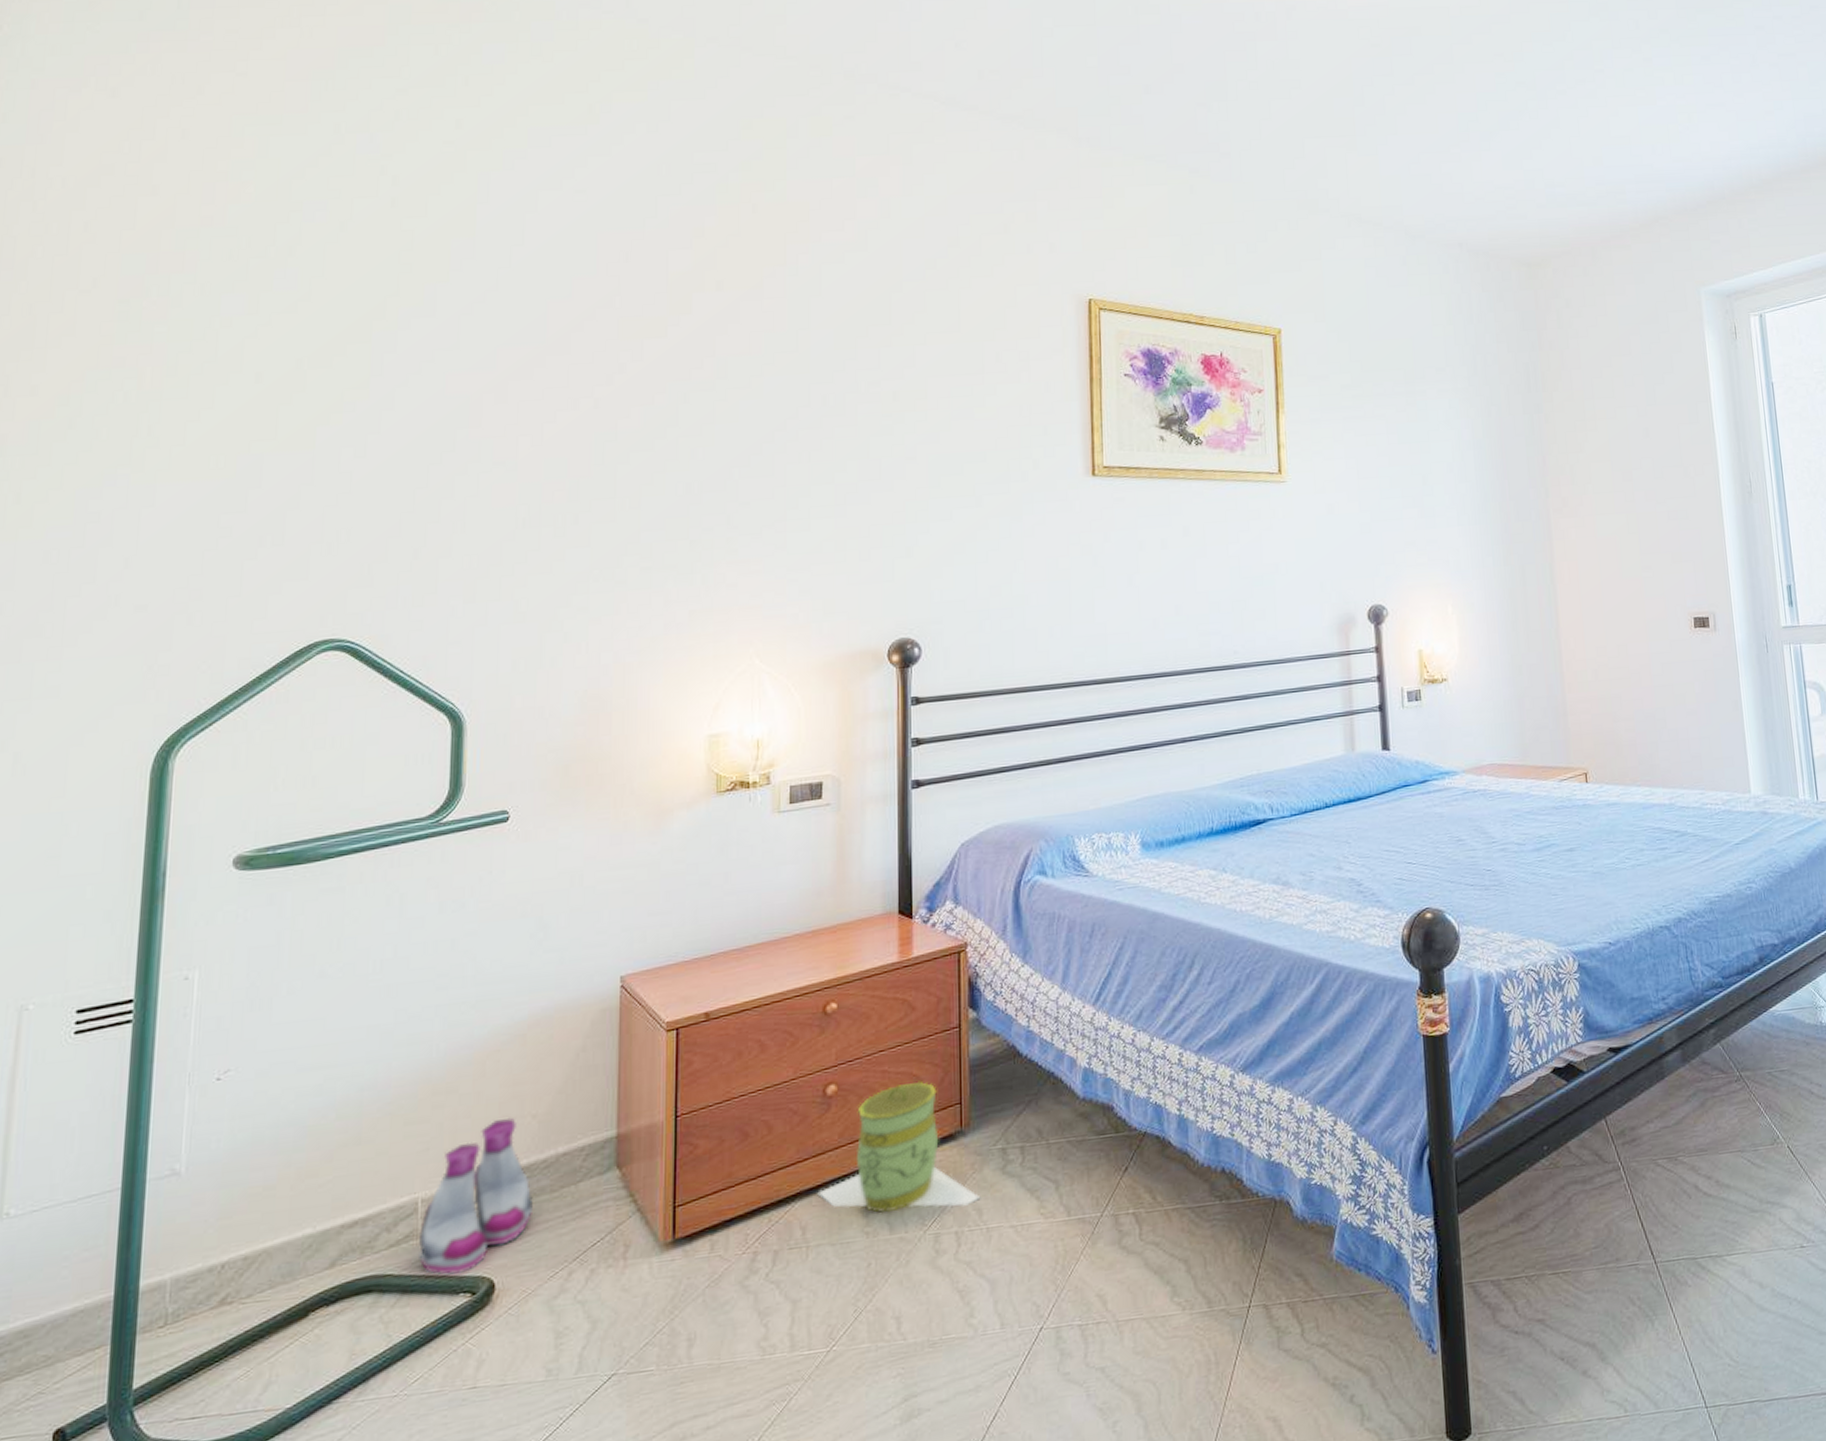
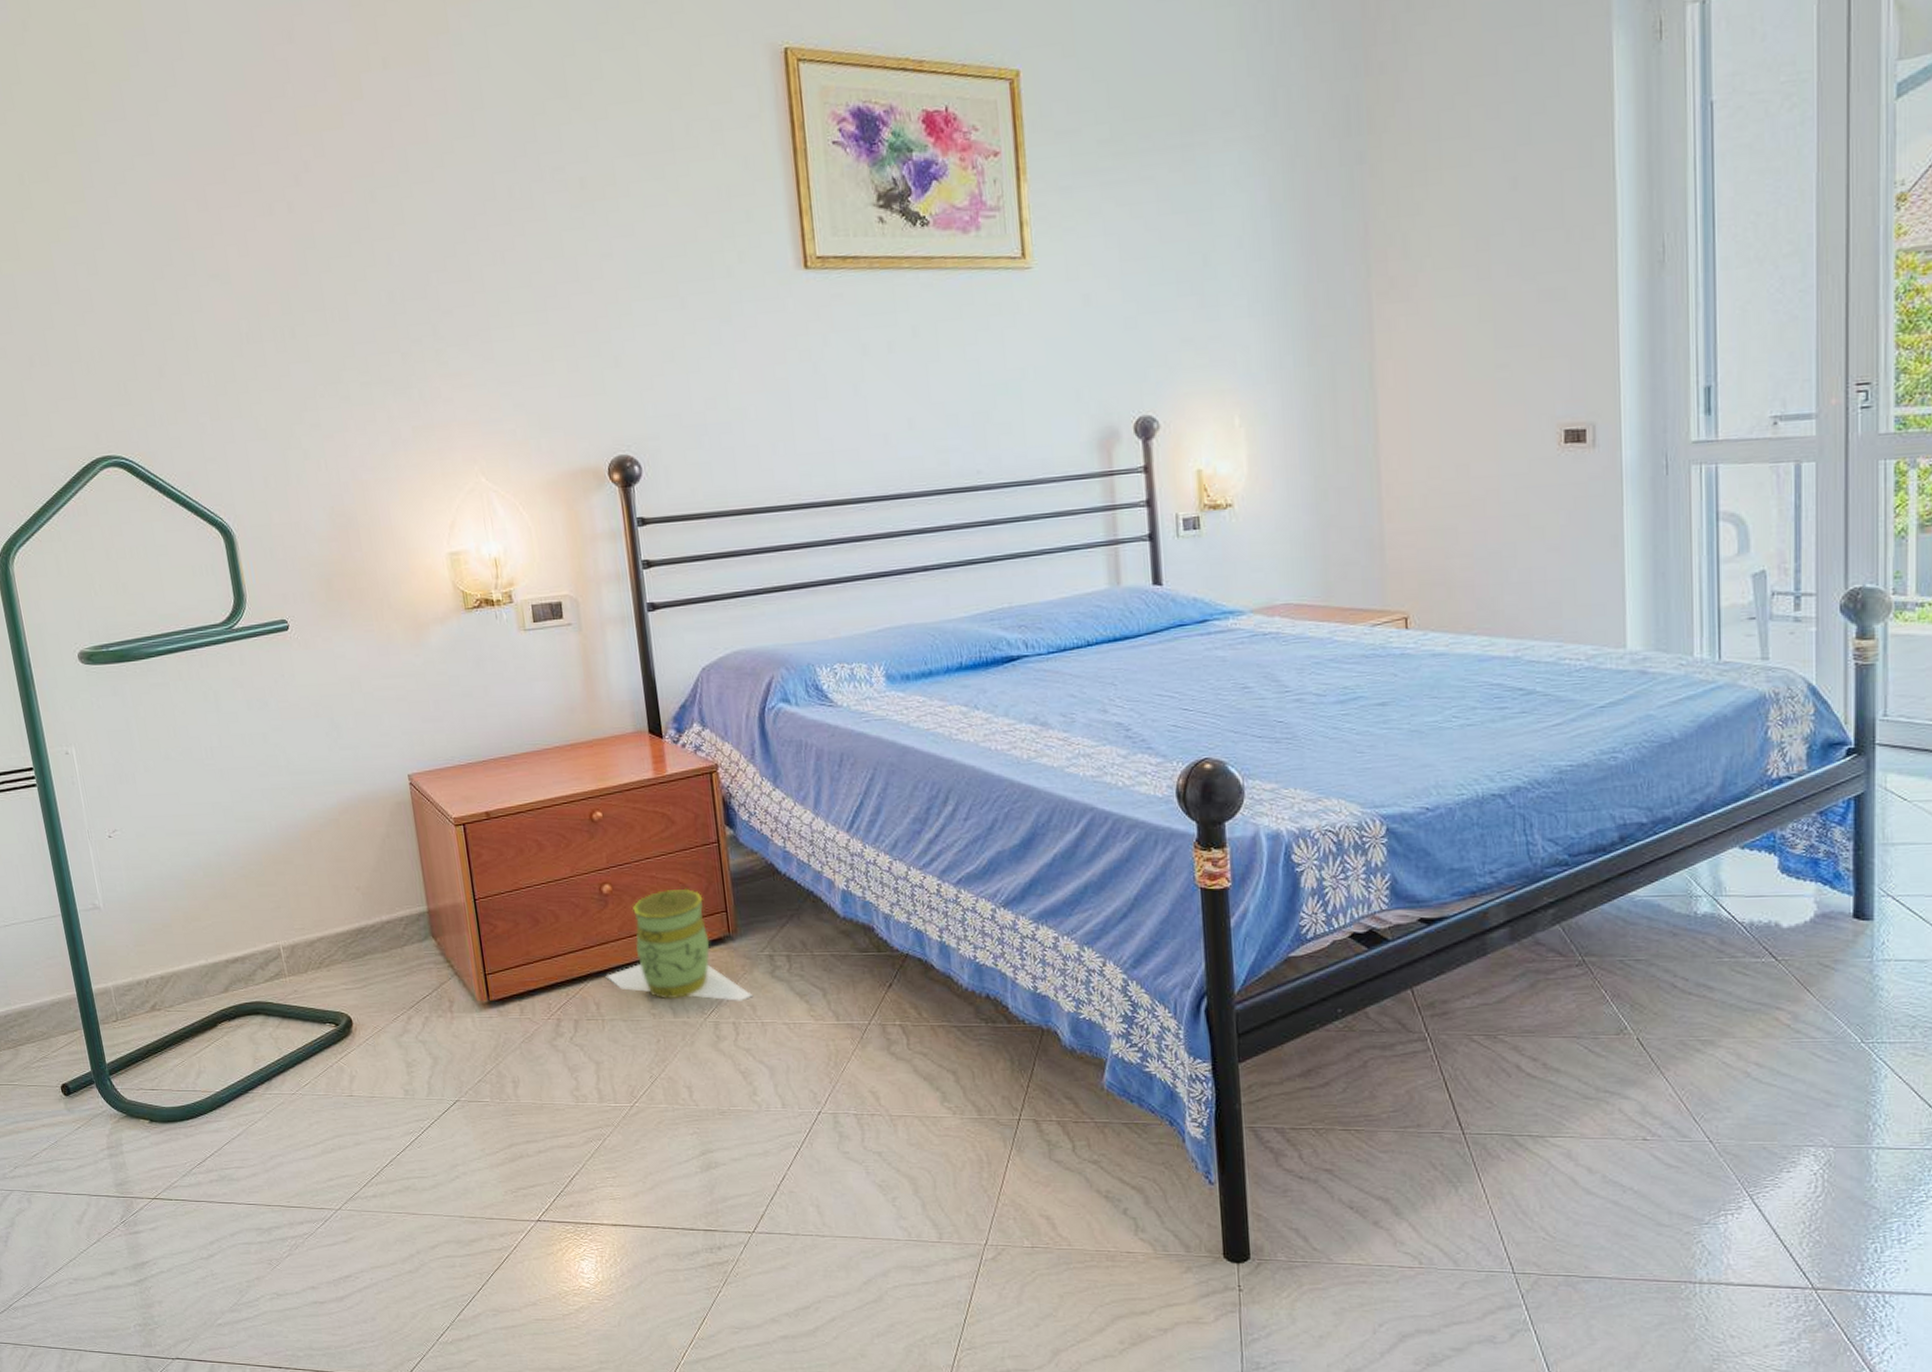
boots: present [419,1117,534,1276] -> none [285,887,371,1008]

